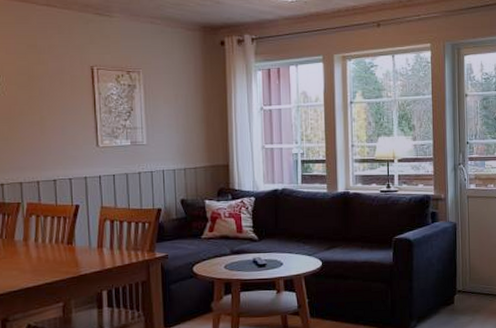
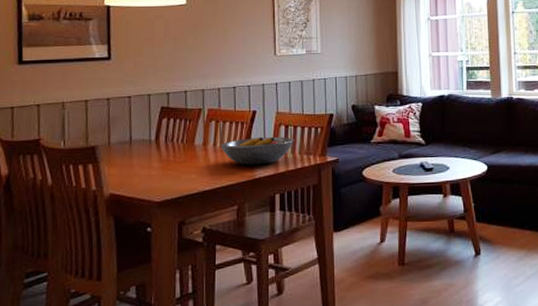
fruit bowl: none [42,232,121,261] -> present [221,137,294,165]

